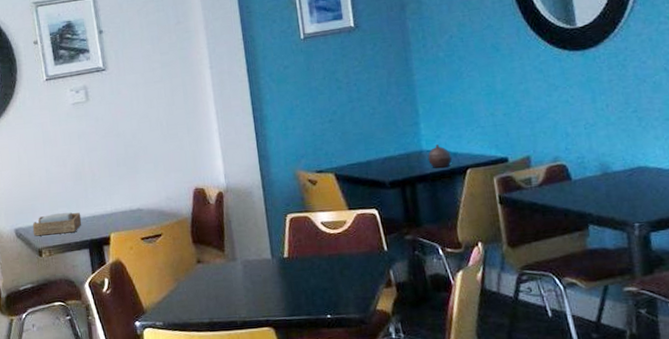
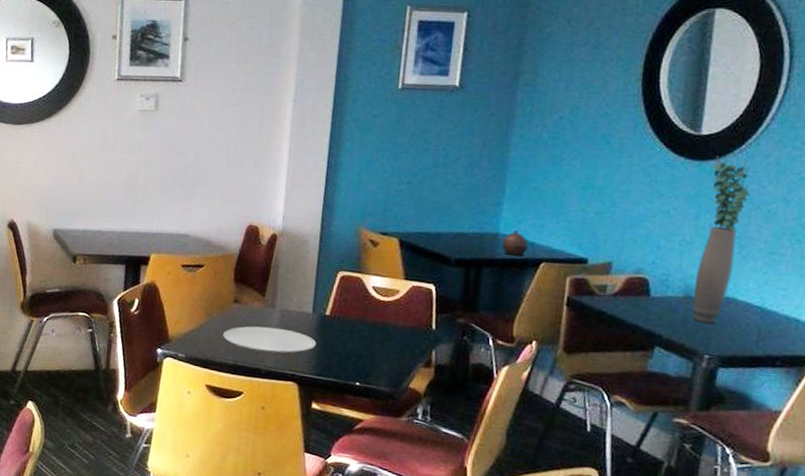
napkin holder: present [32,212,82,237] -> none [71,221,125,245]
plate: none [194,278,283,305] -> present [223,326,317,354]
vase: none [594,41,639,195] -> present [692,155,750,325]

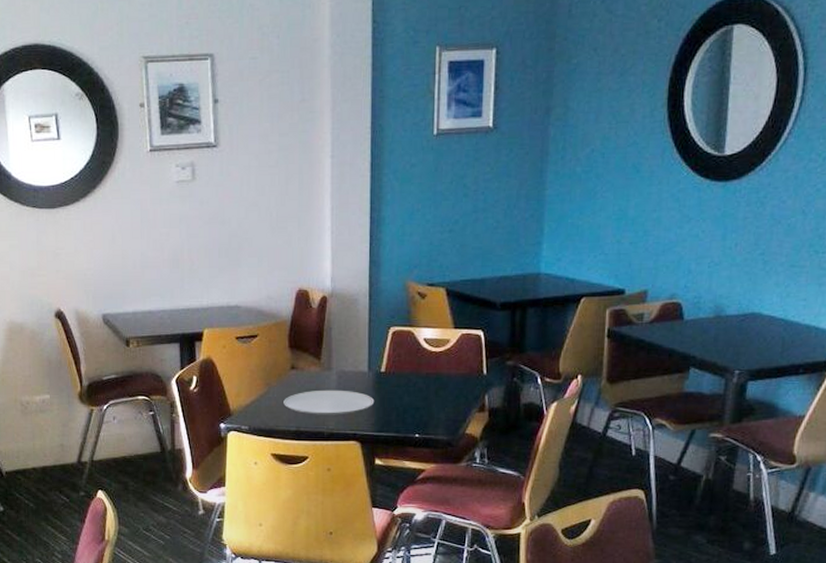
sugar bowl: present [502,230,529,256] -> none [544,268,569,293]
vase: present [692,155,750,325] -> none [722,174,771,341]

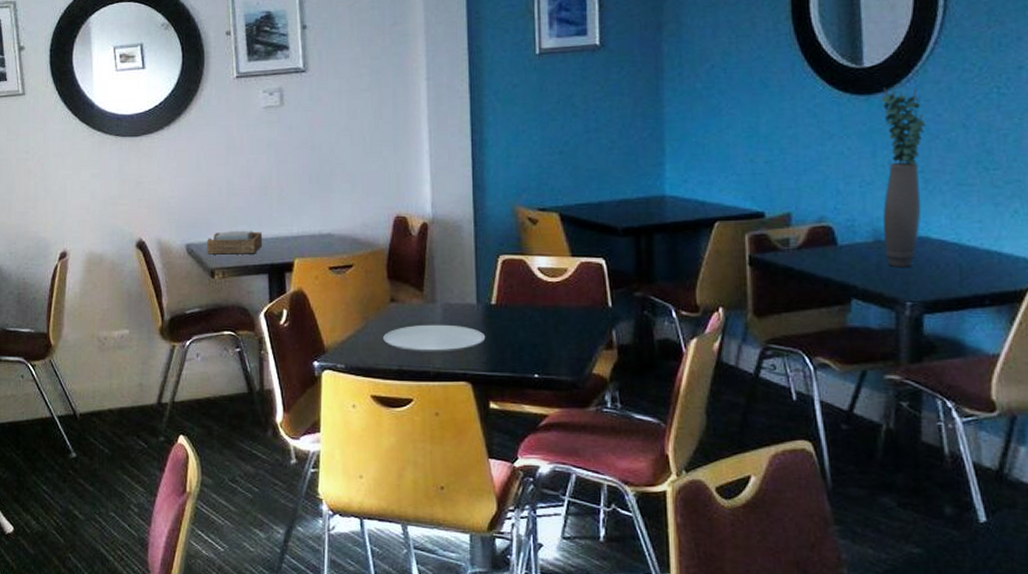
napkin holder: none [121,301,175,325] -> present [206,230,263,255]
vase: none [722,174,771,341] -> present [881,86,926,268]

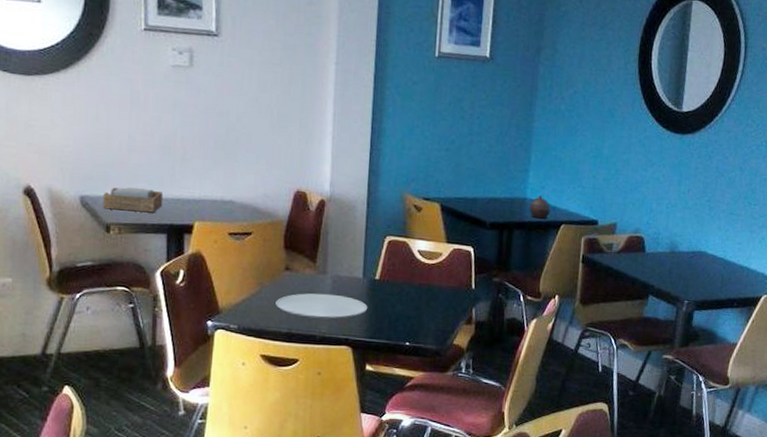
sugar bowl: none [670,190,699,217] -> present [529,195,551,219]
vase: present [881,86,926,268] -> none [676,129,717,275]

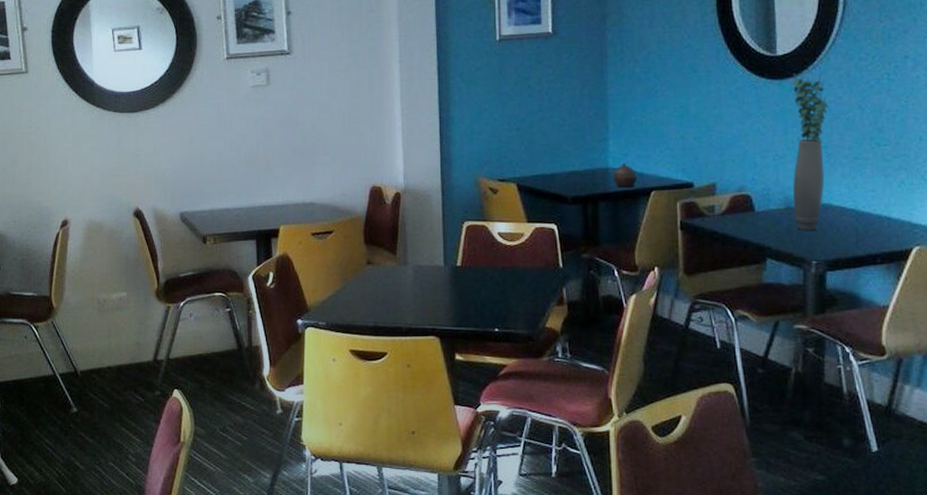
napkin holder: present [102,187,164,213] -> none [199,199,251,222]
plate: present [276,293,368,319] -> none [360,284,452,310]
vase: none [676,129,717,275] -> present [792,72,829,231]

